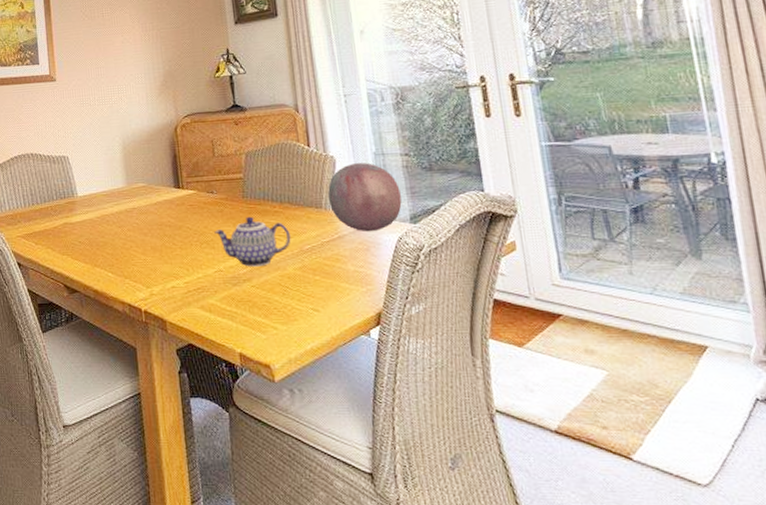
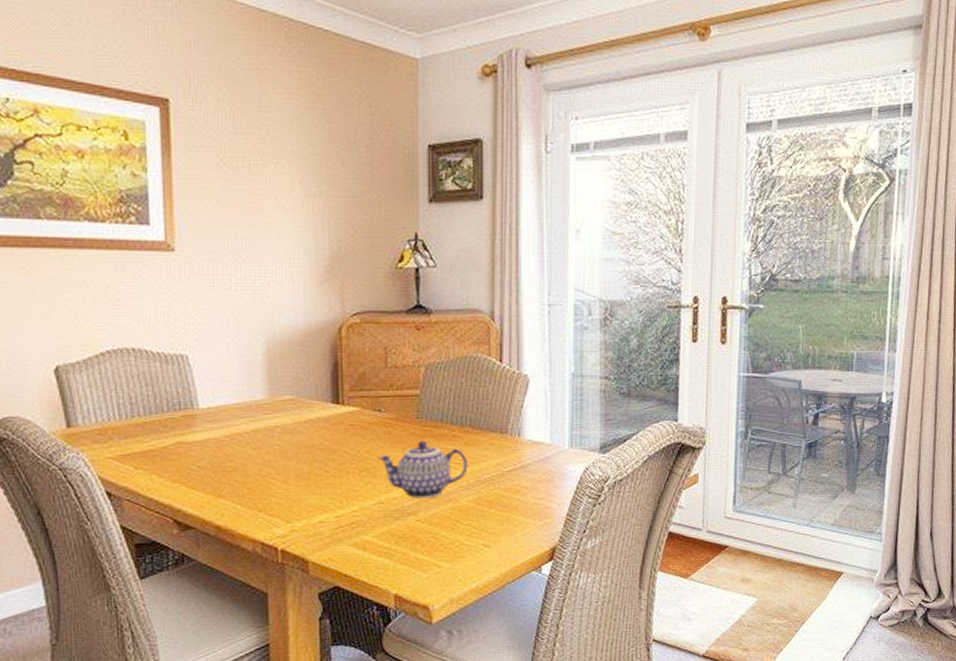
decorative ball: present [328,163,402,232] -> none [516,384,594,462]

